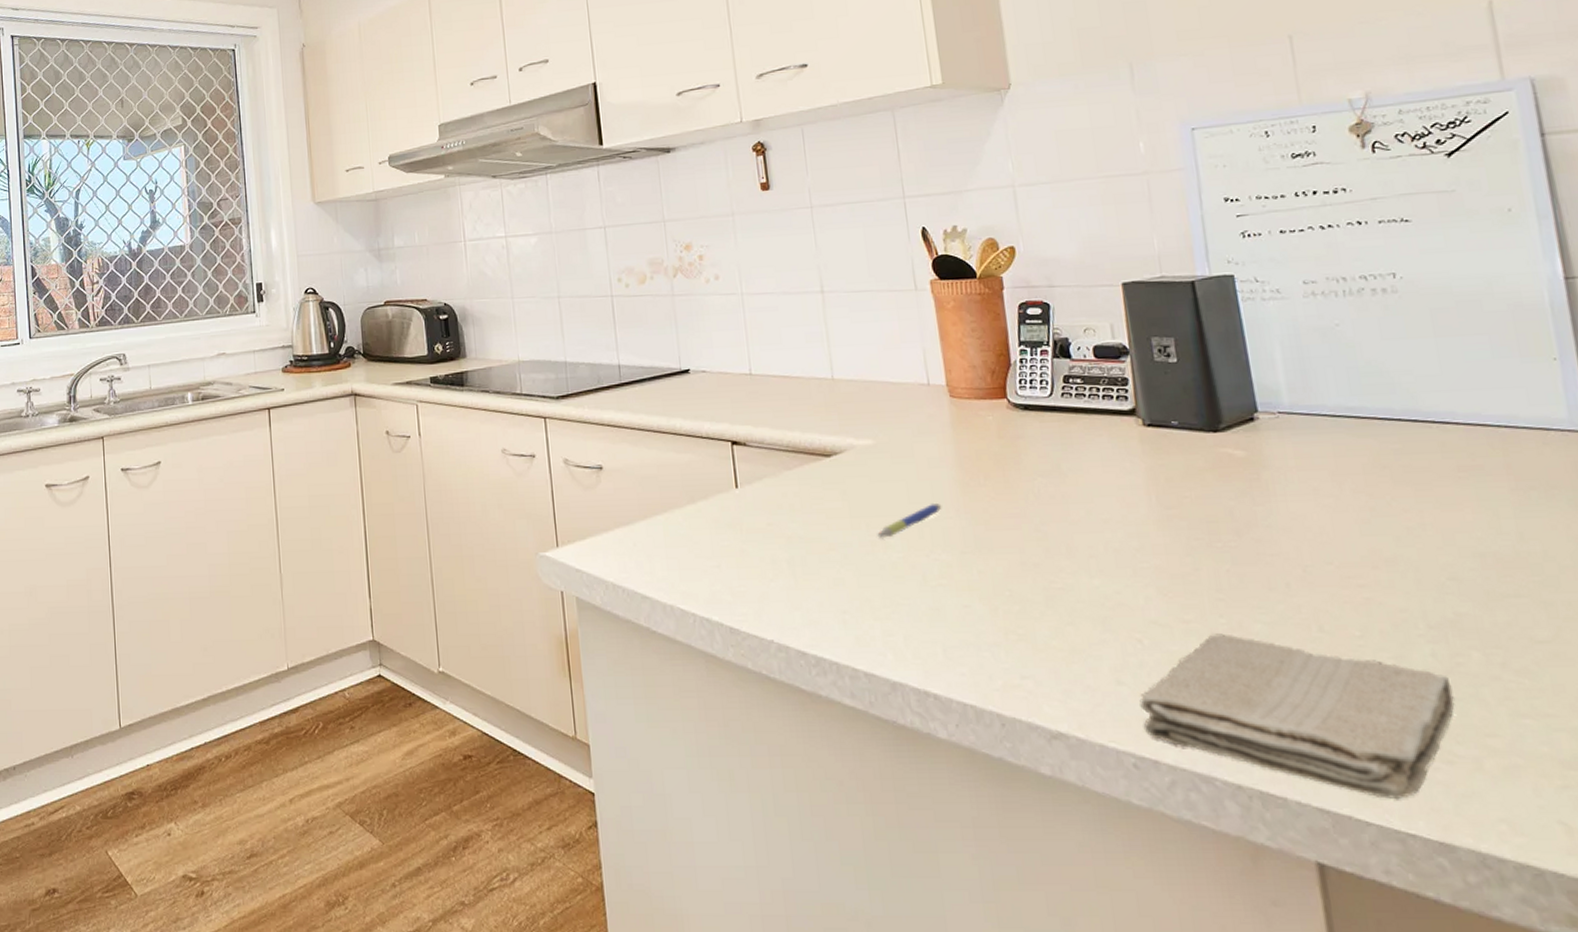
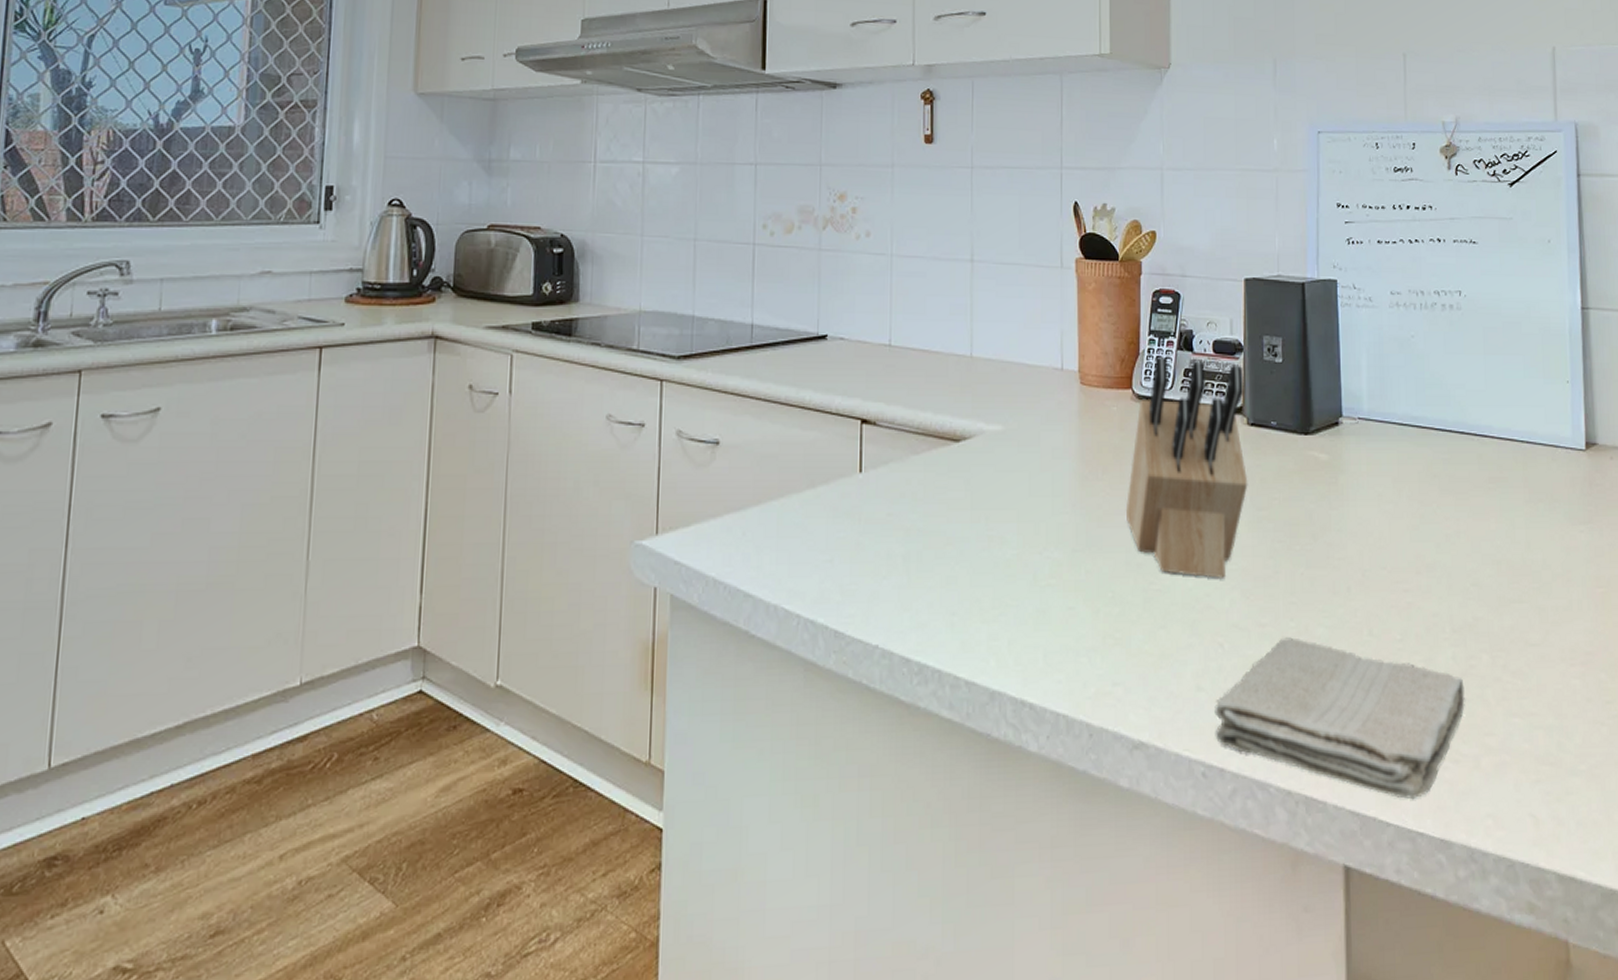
pen: present [877,502,942,538] -> none [995,496,1060,533]
knife block: none [1014,365,1152,576] -> present [1126,356,1248,578]

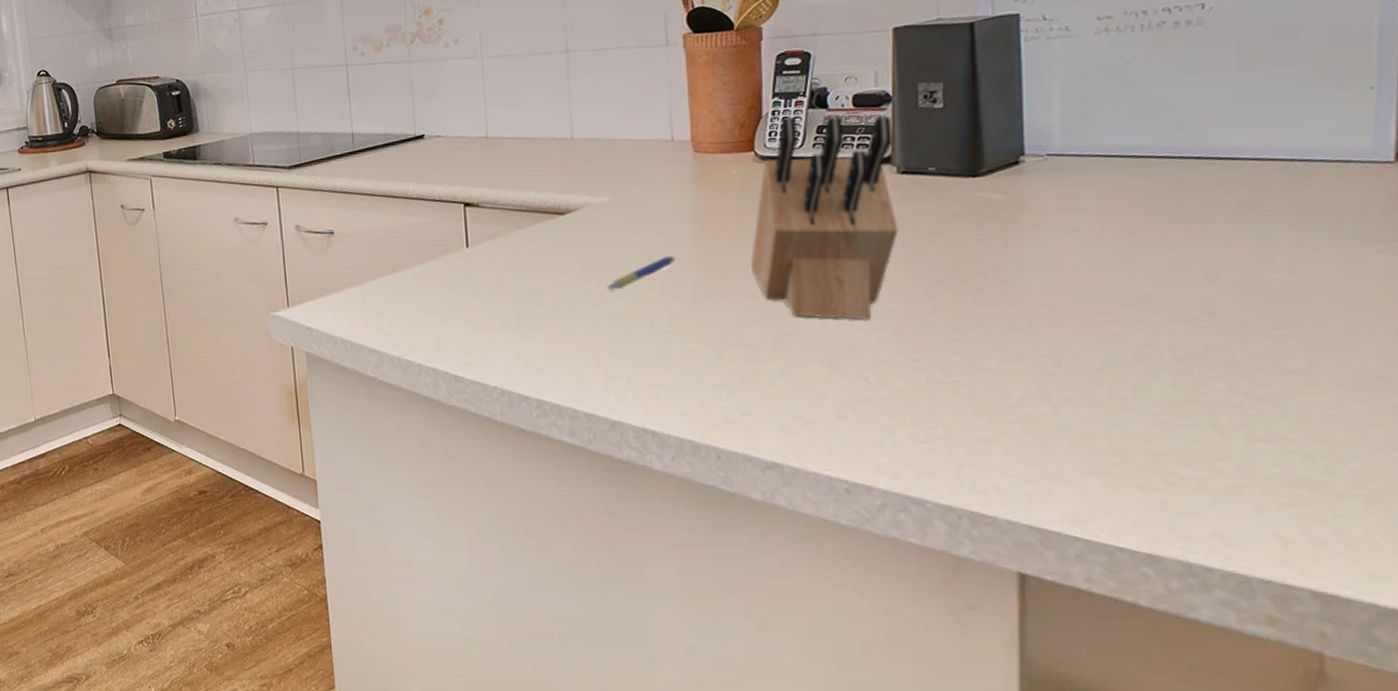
pen: none [995,496,1060,533] -> present [607,255,676,290]
washcloth: present [1214,637,1465,800] -> none [859,370,1188,518]

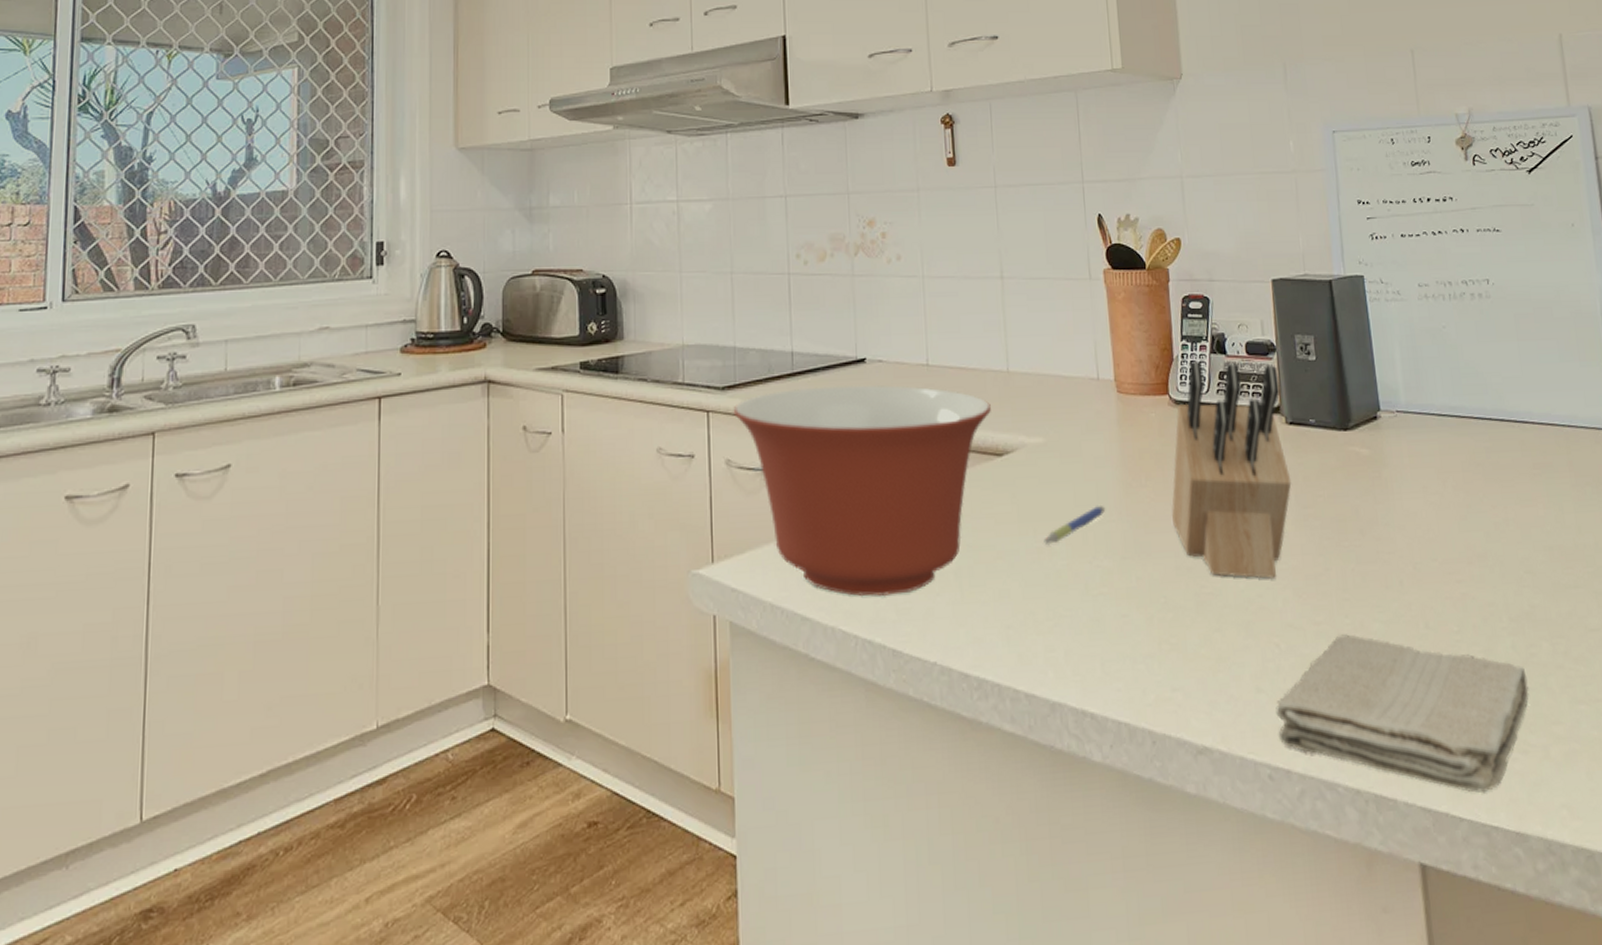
mixing bowl: none [299,157,553,333] -> present [733,385,991,596]
washcloth: none [859,370,1188,518] -> present [1276,634,1529,793]

